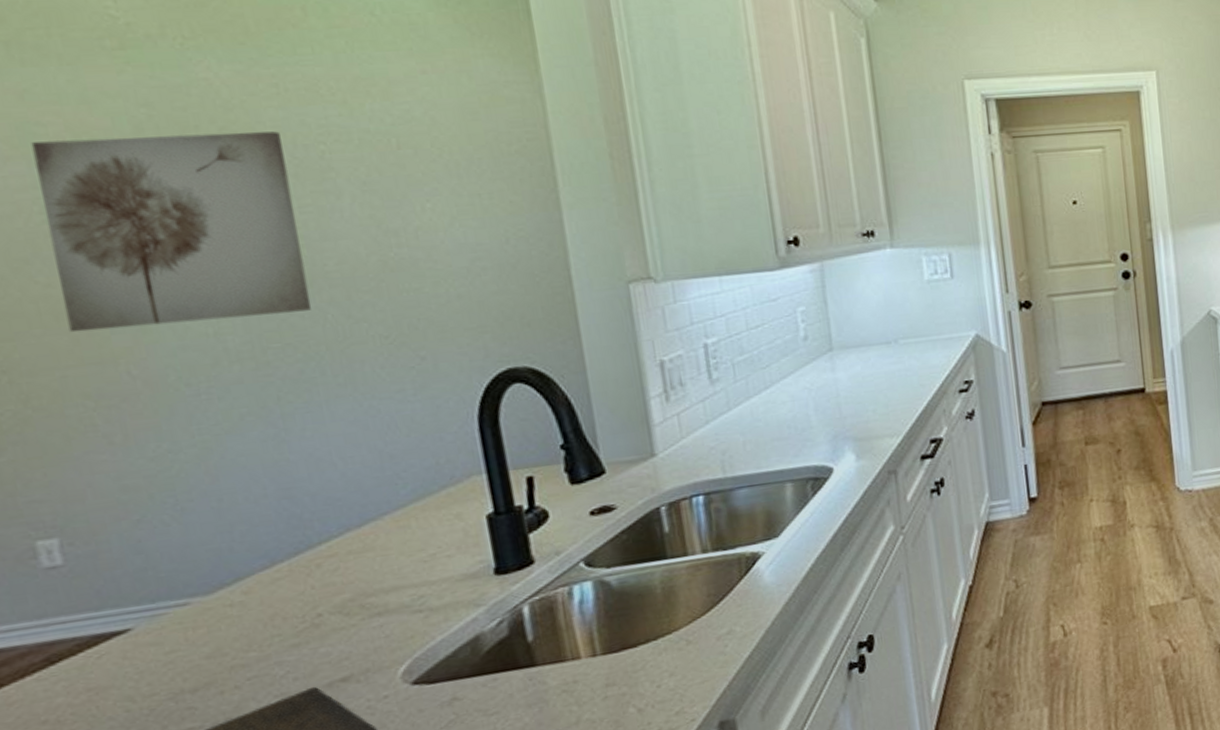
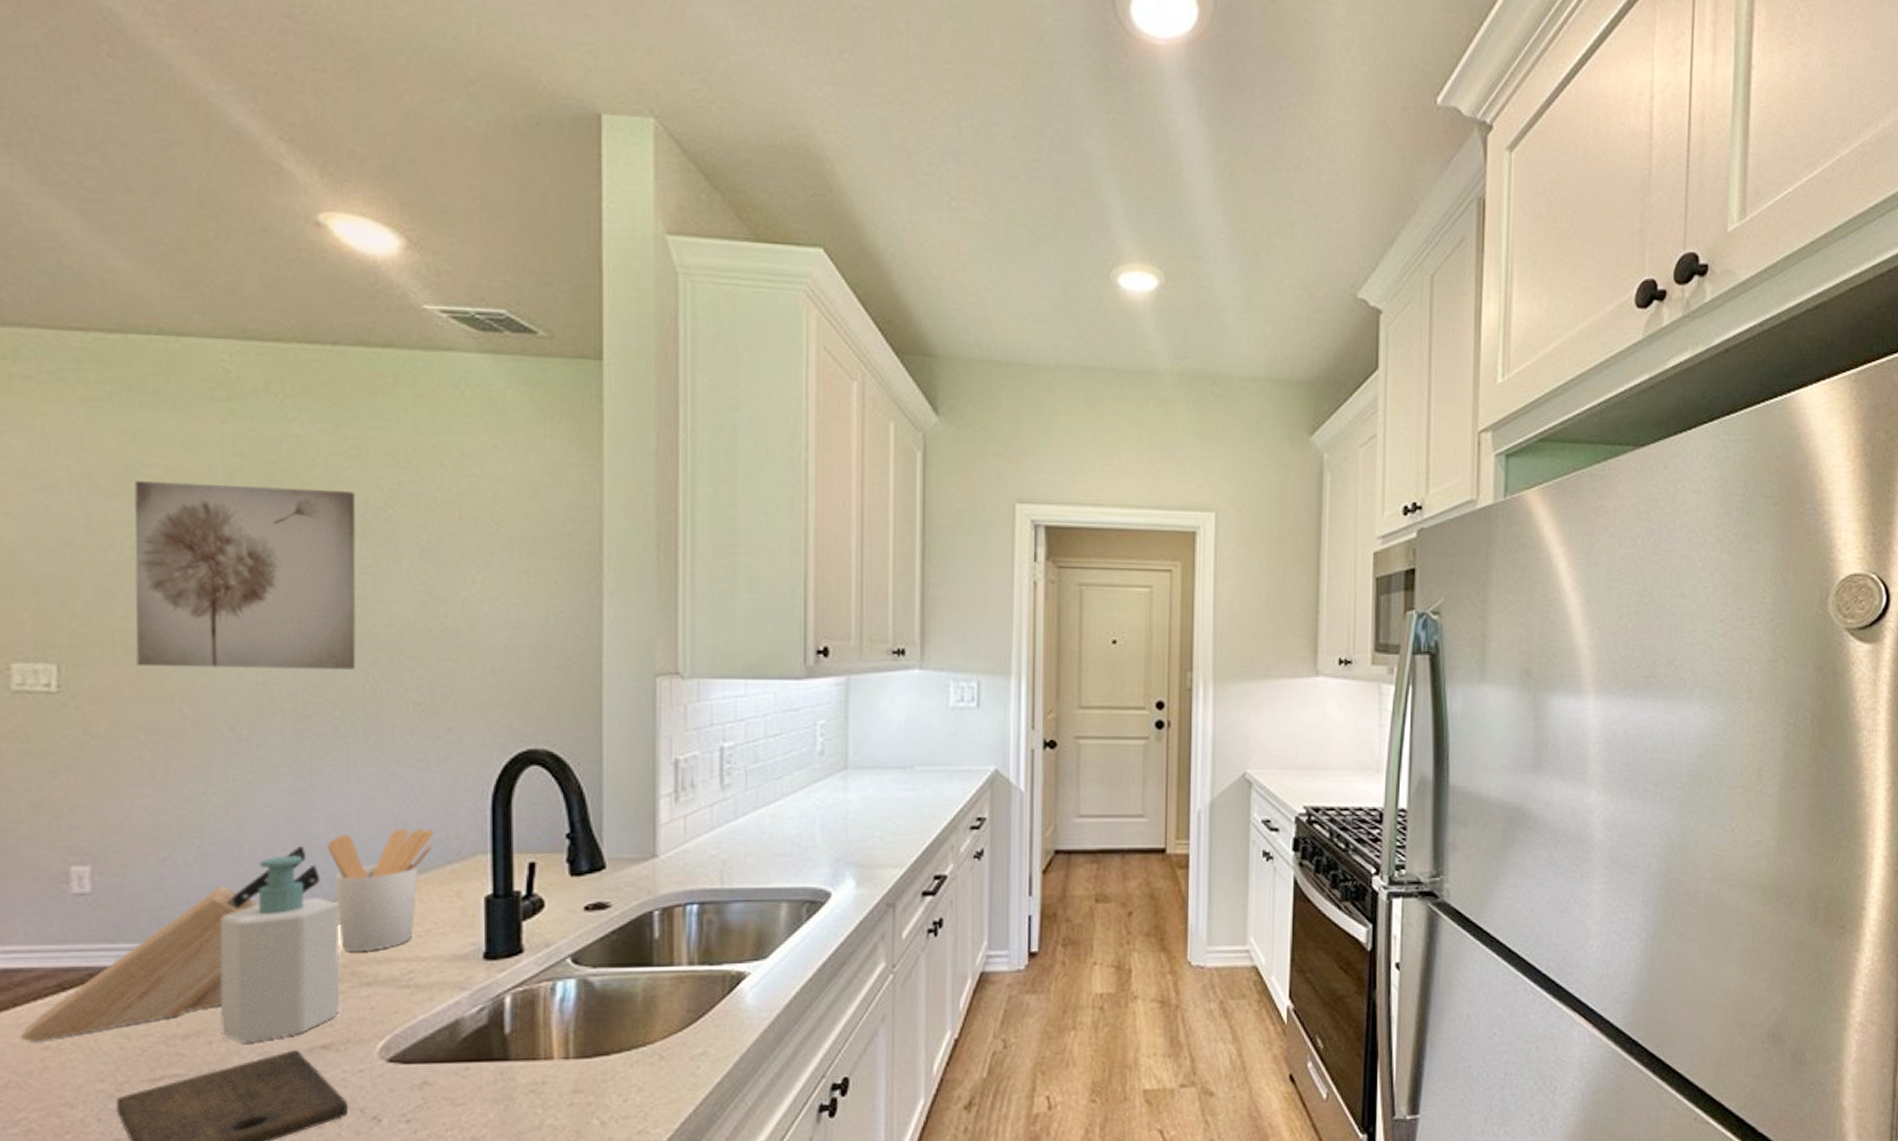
knife block: none [14,489,311,719] -> present [21,845,321,1042]
soap bottle: none [210,500,353,689] -> present [220,855,341,1044]
utensil holder: none [312,457,425,586] -> present [327,828,435,951]

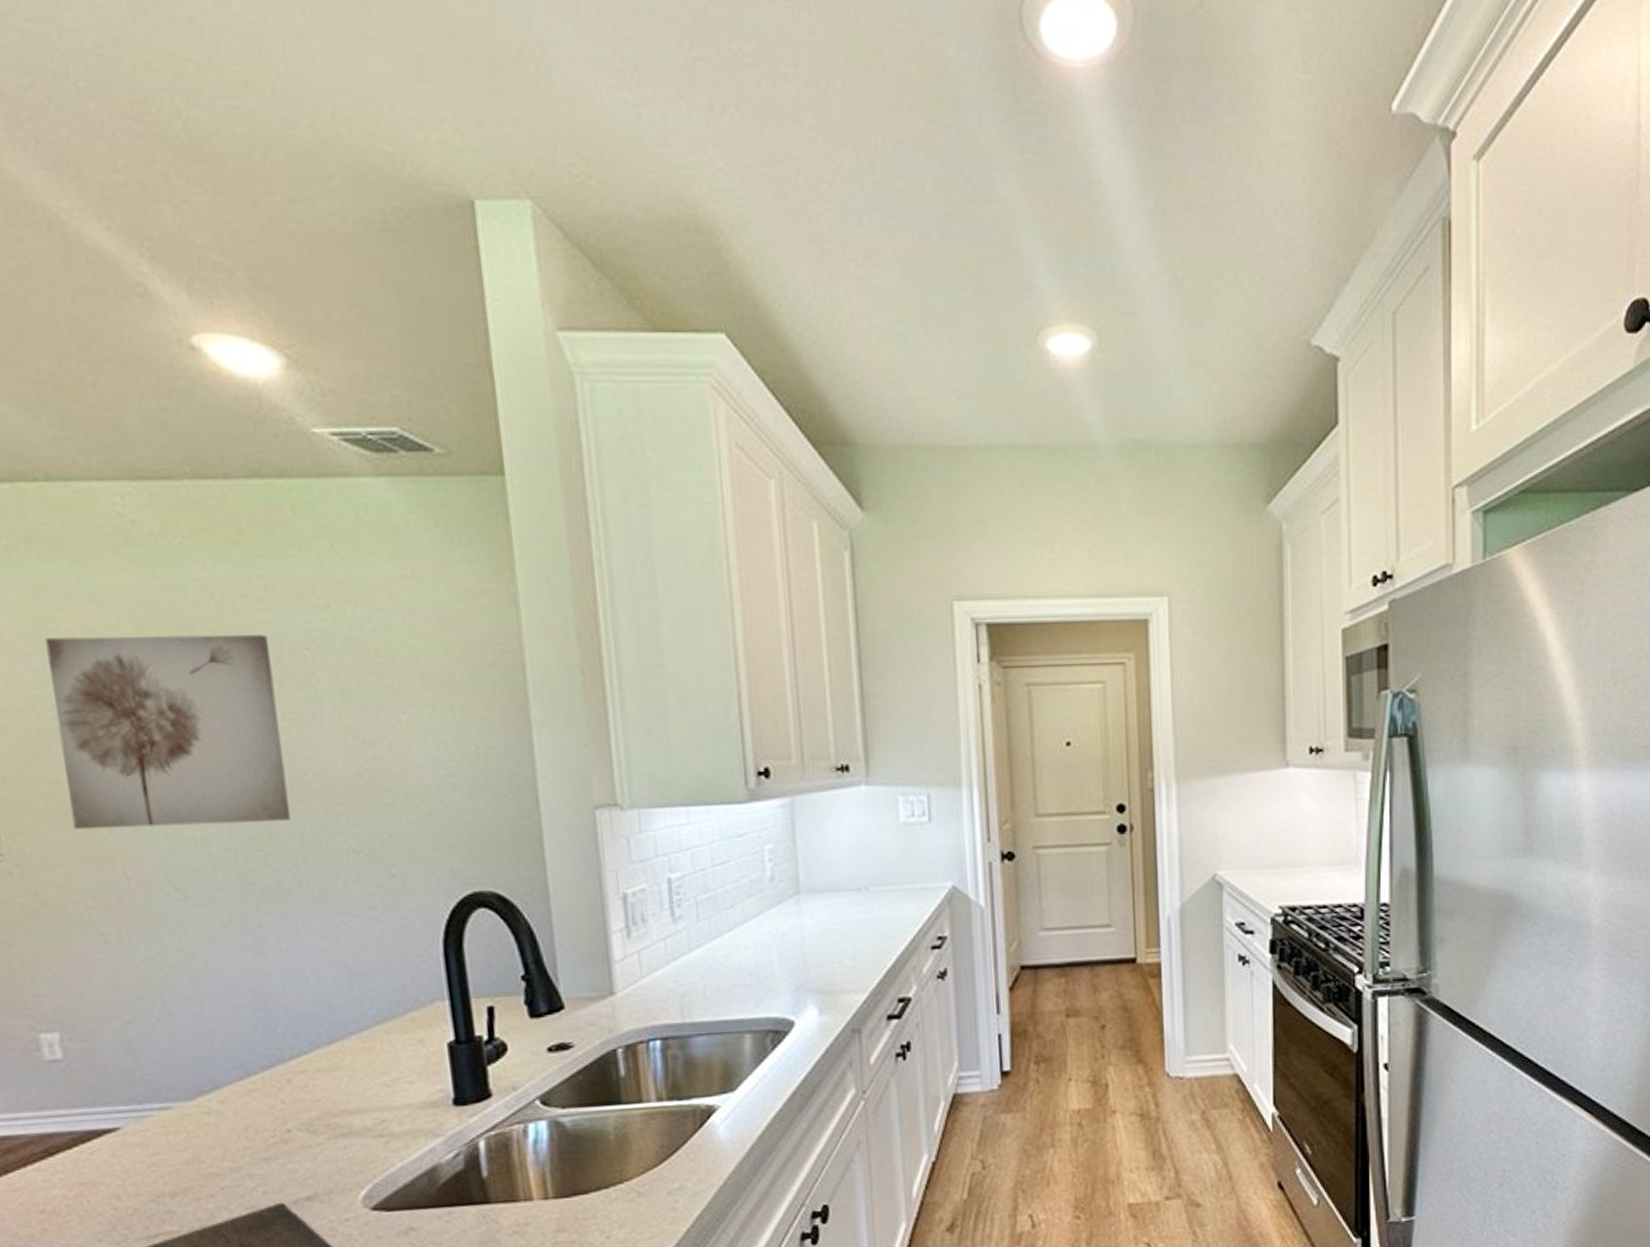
knife block: present [21,845,321,1042] -> none [17,1001,284,1207]
soap bottle: present [220,855,341,1044] -> none [191,1012,318,1199]
utensil holder: present [327,828,435,951] -> none [285,977,391,1104]

